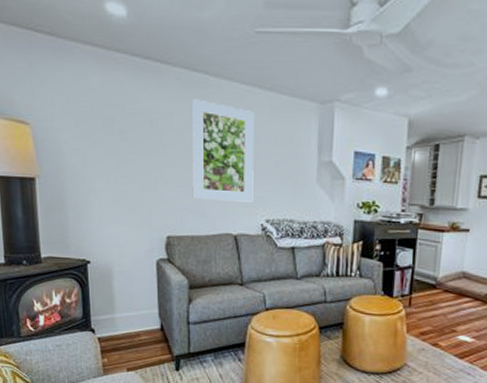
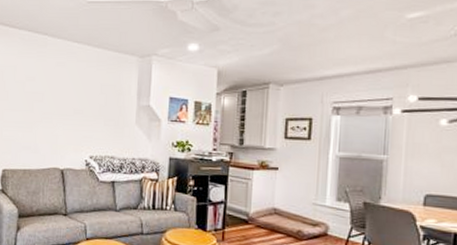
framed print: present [191,99,255,202] -> none [27,54,84,141]

